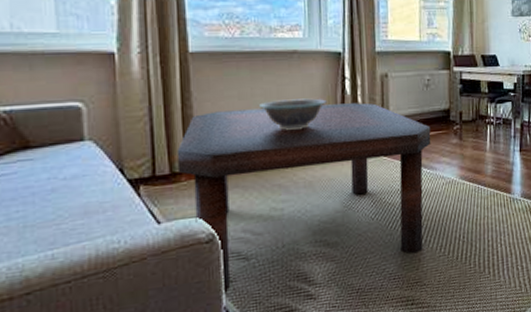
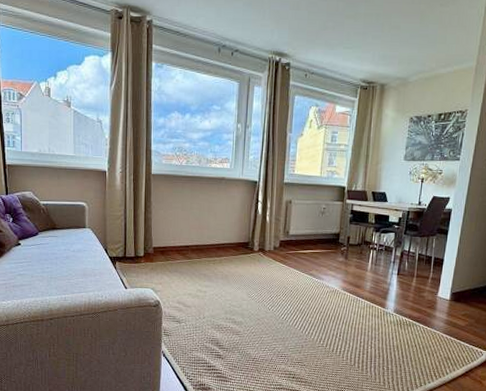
coffee table: present [176,103,431,295] -> none [139,217,322,343]
decorative bowl: present [259,98,327,130] -> none [195,213,243,236]

